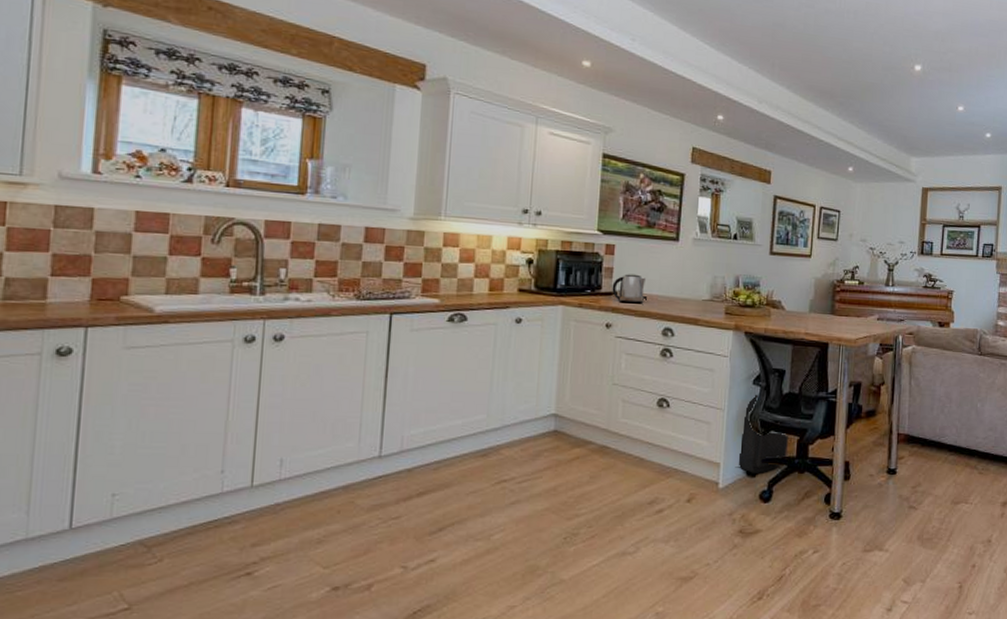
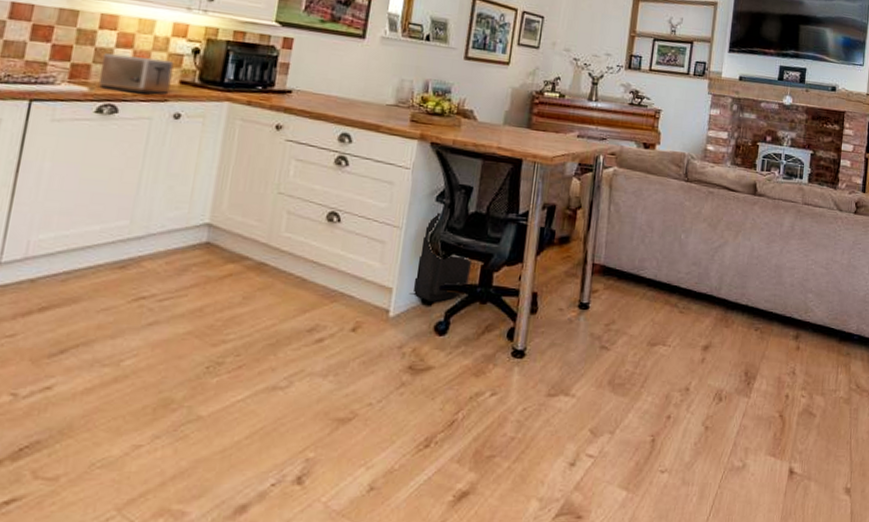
toaster: none [447,268,512,303] -> present [98,53,174,95]
kettle: present [612,274,647,306] -> none [285,71,326,107]

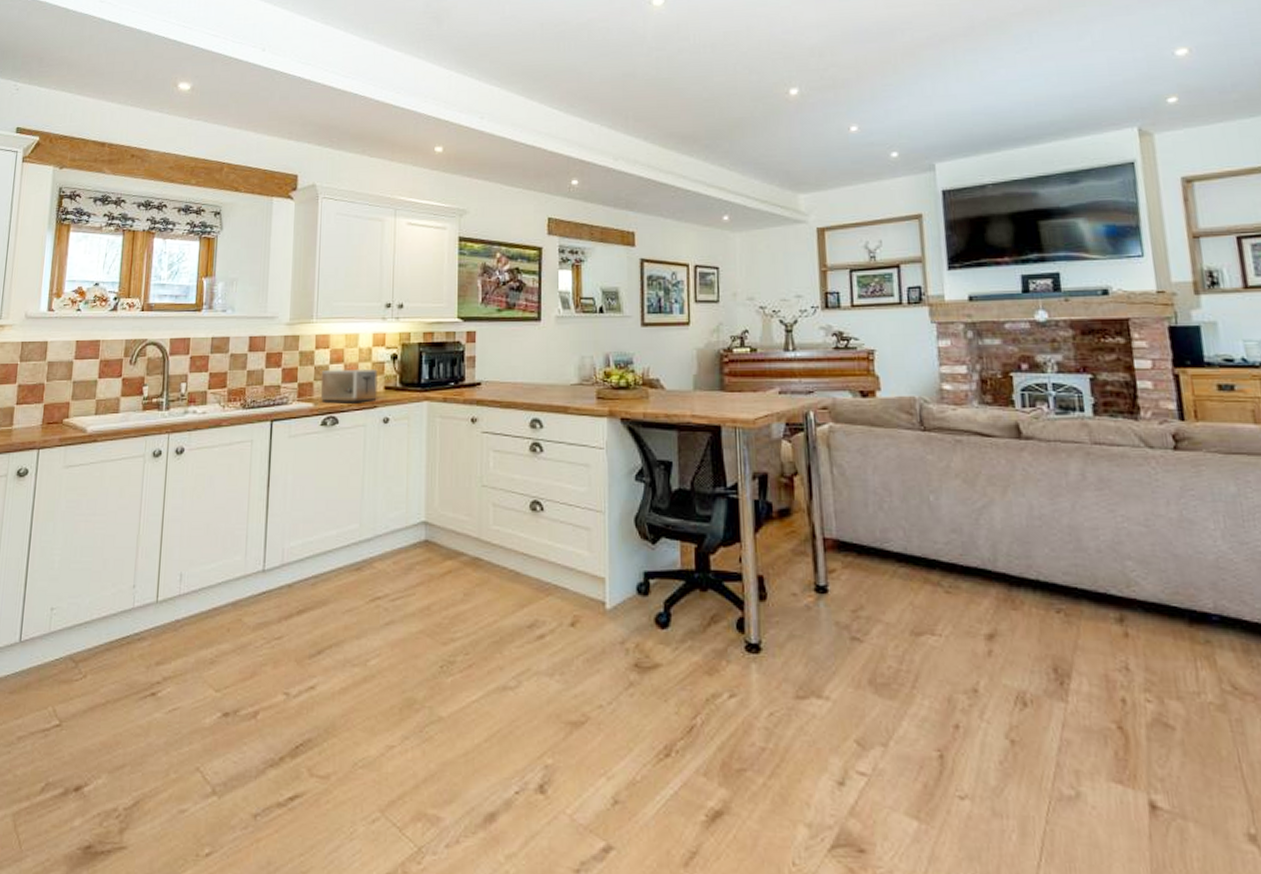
backpack: present [409,213,473,302] -> none [623,493,685,591]

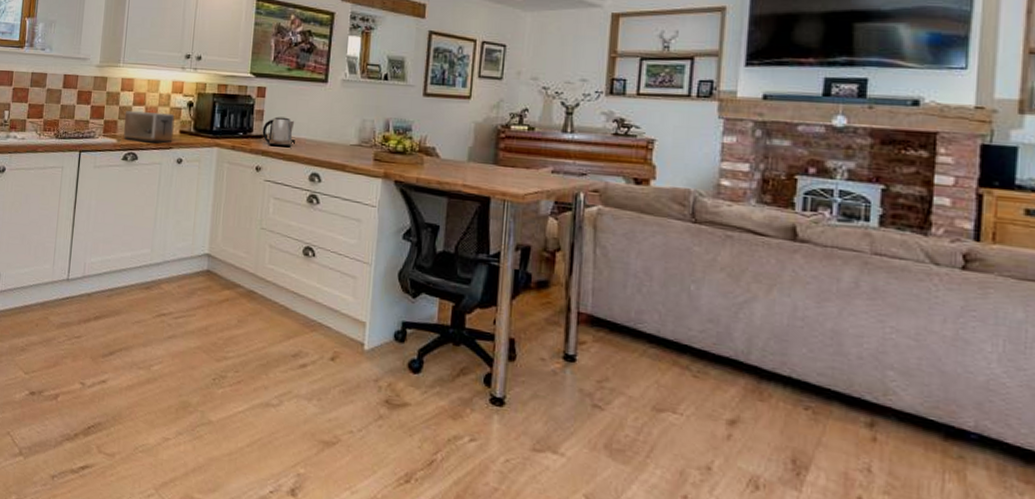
kettle: none [475,361,510,397] -> present [262,116,295,149]

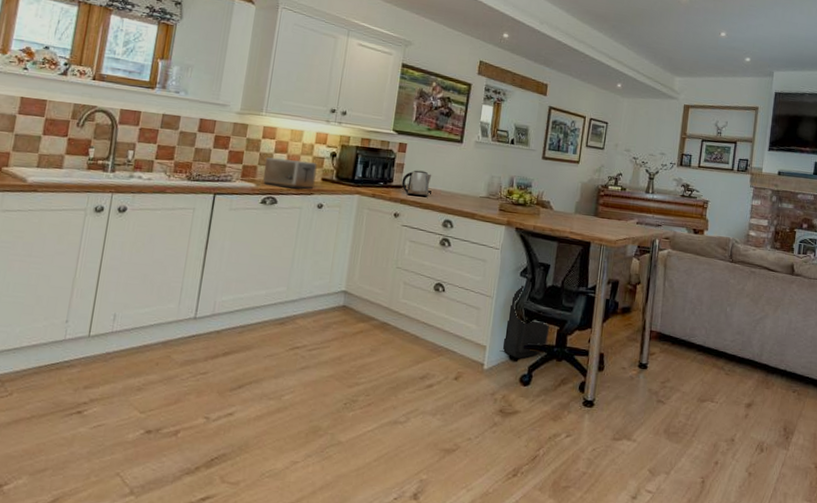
backpack: none [382,251,443,340] -> present [499,286,551,359]

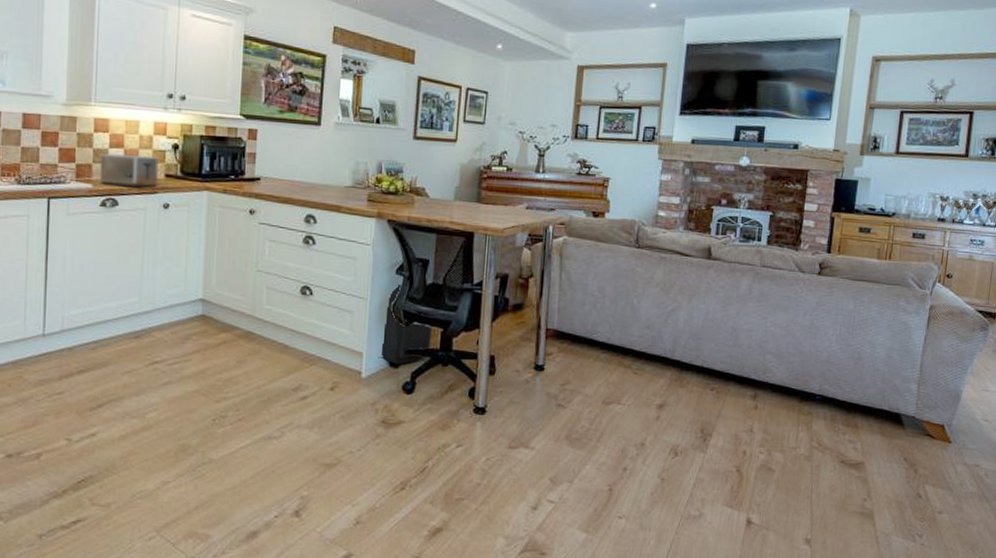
kettle: present [401,170,432,199] -> none [255,159,289,192]

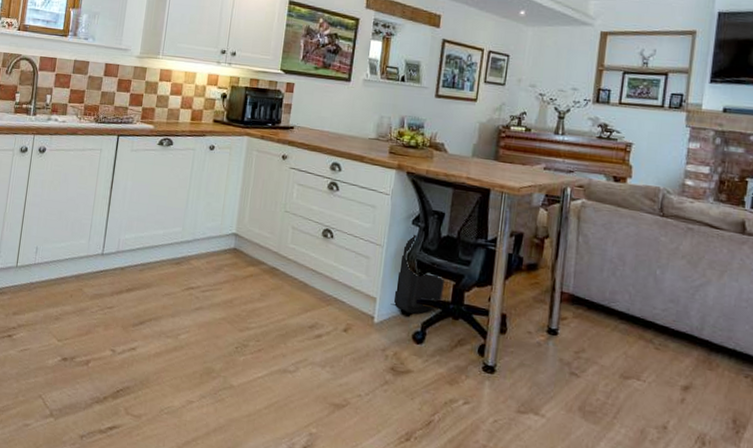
toaster: present [99,153,159,188] -> none [159,99,209,131]

